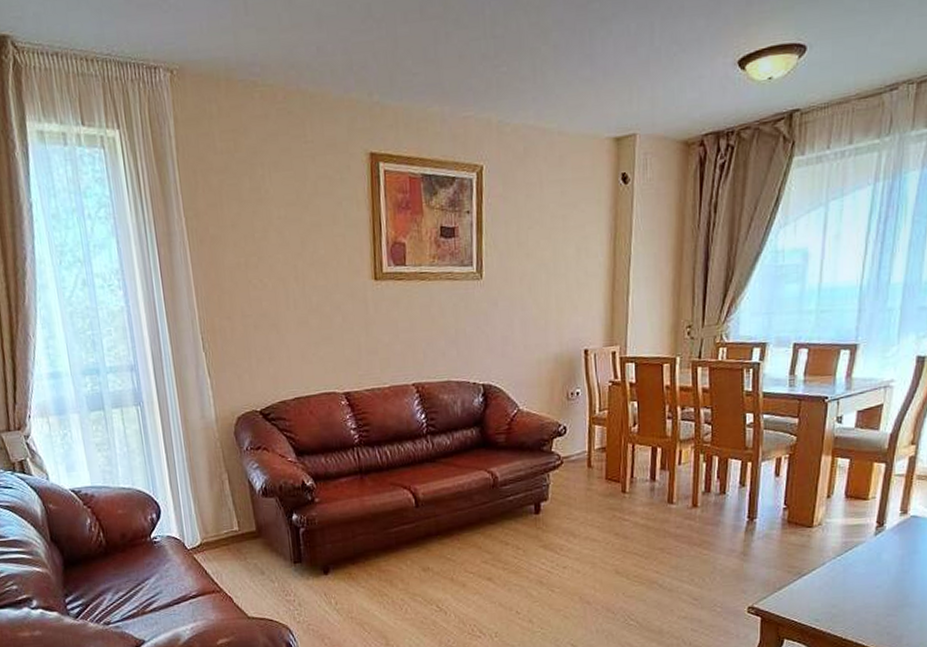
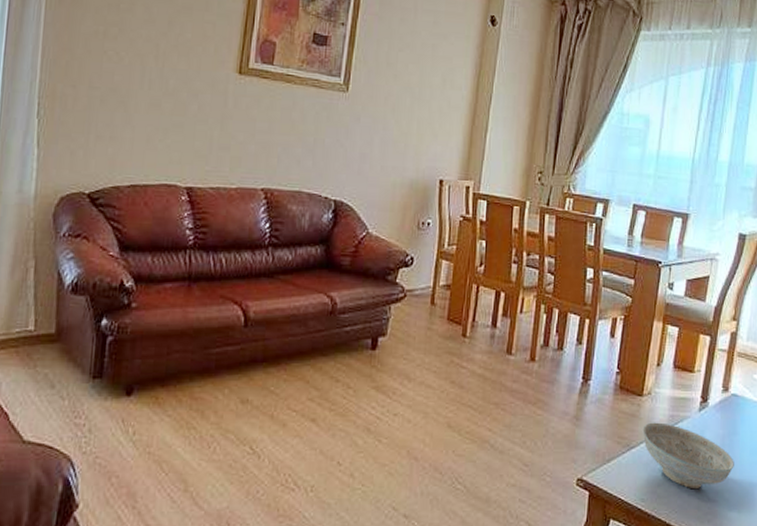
decorative bowl: none [814,549,915,606] -> present [642,422,734,488]

